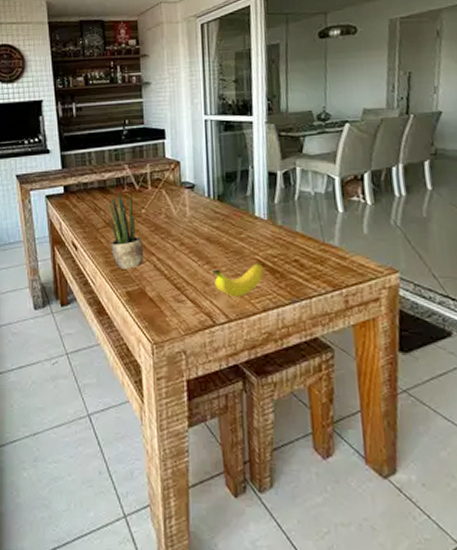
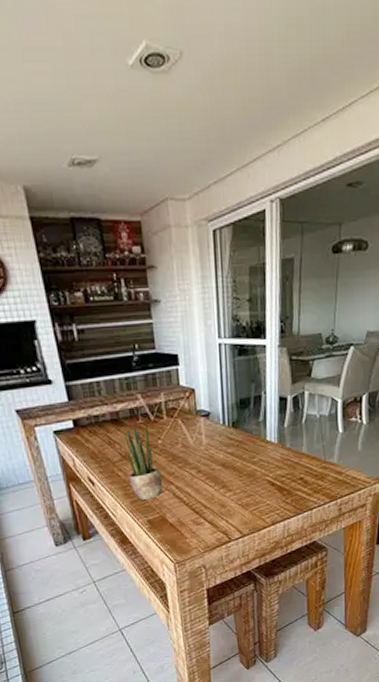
banana: present [211,263,263,297] -> none [227,483,273,515]

